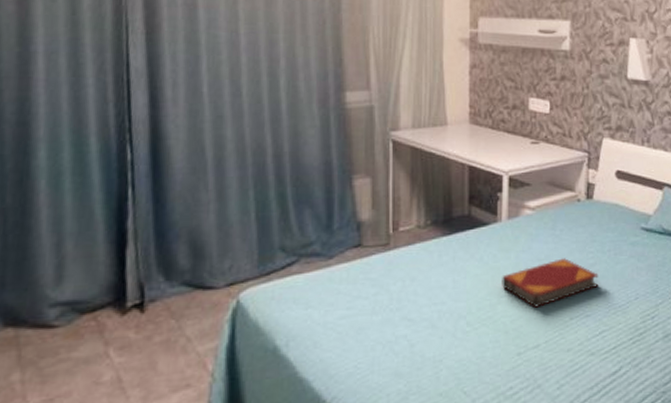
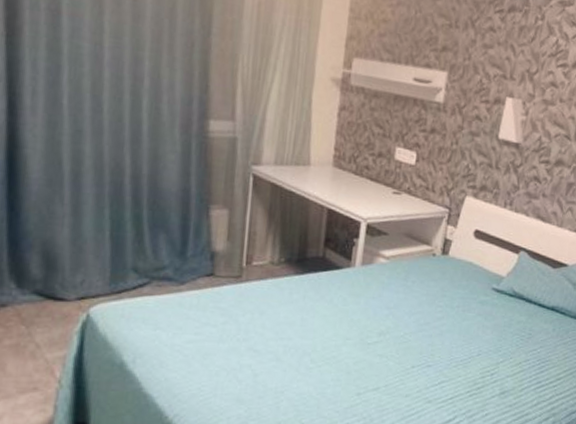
hardback book: present [502,258,599,308] -> none [349,309,445,353]

